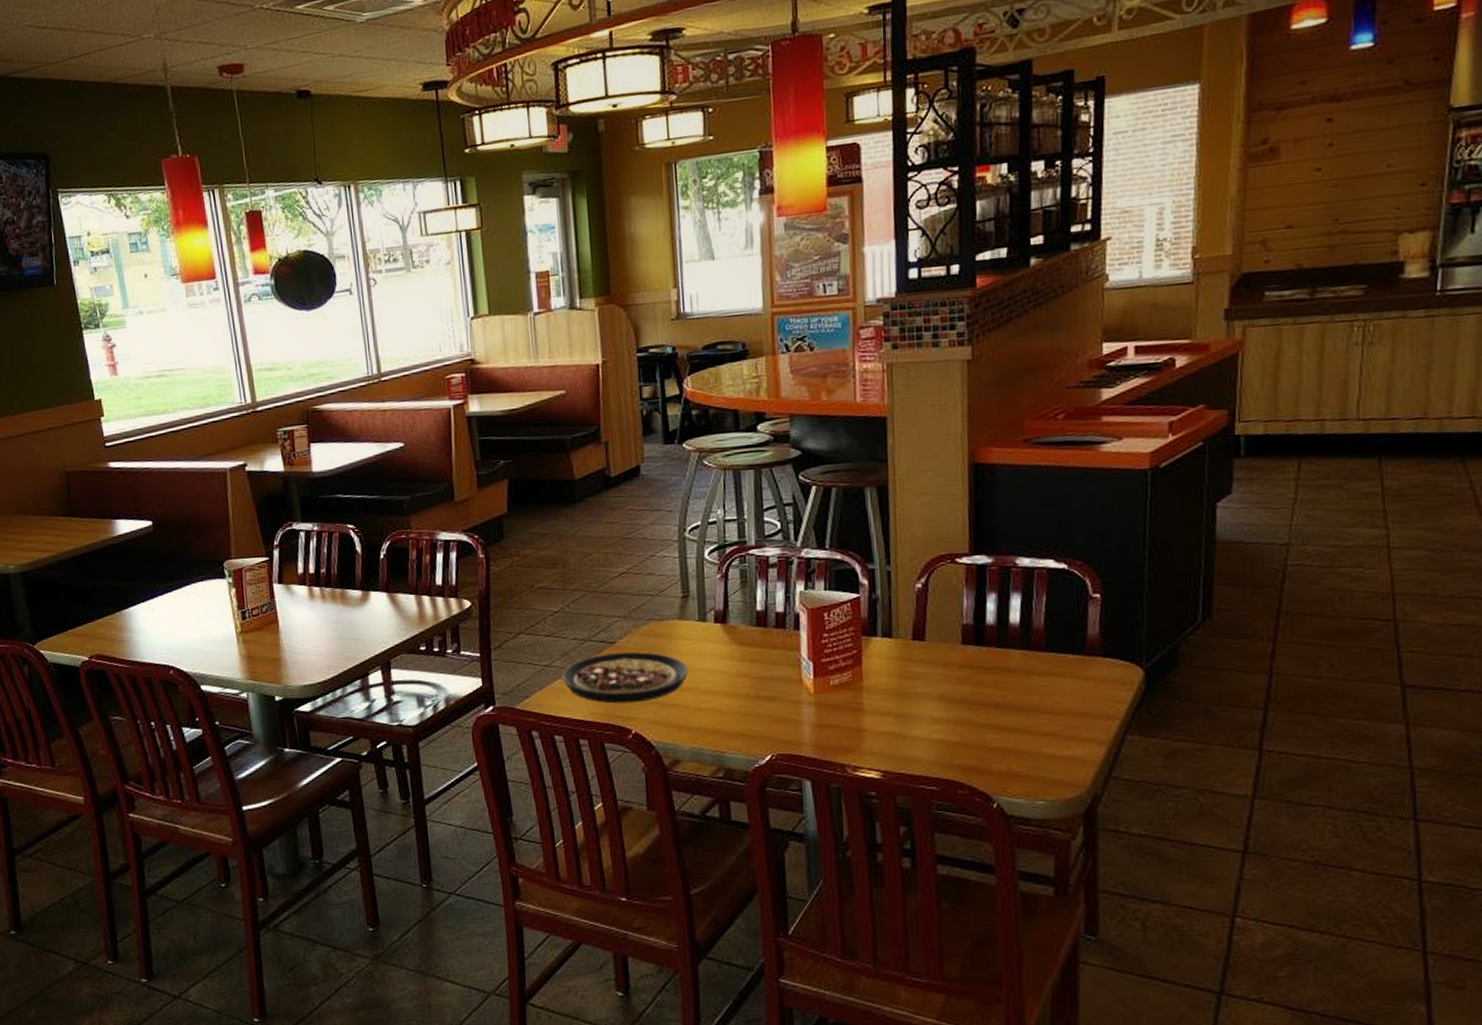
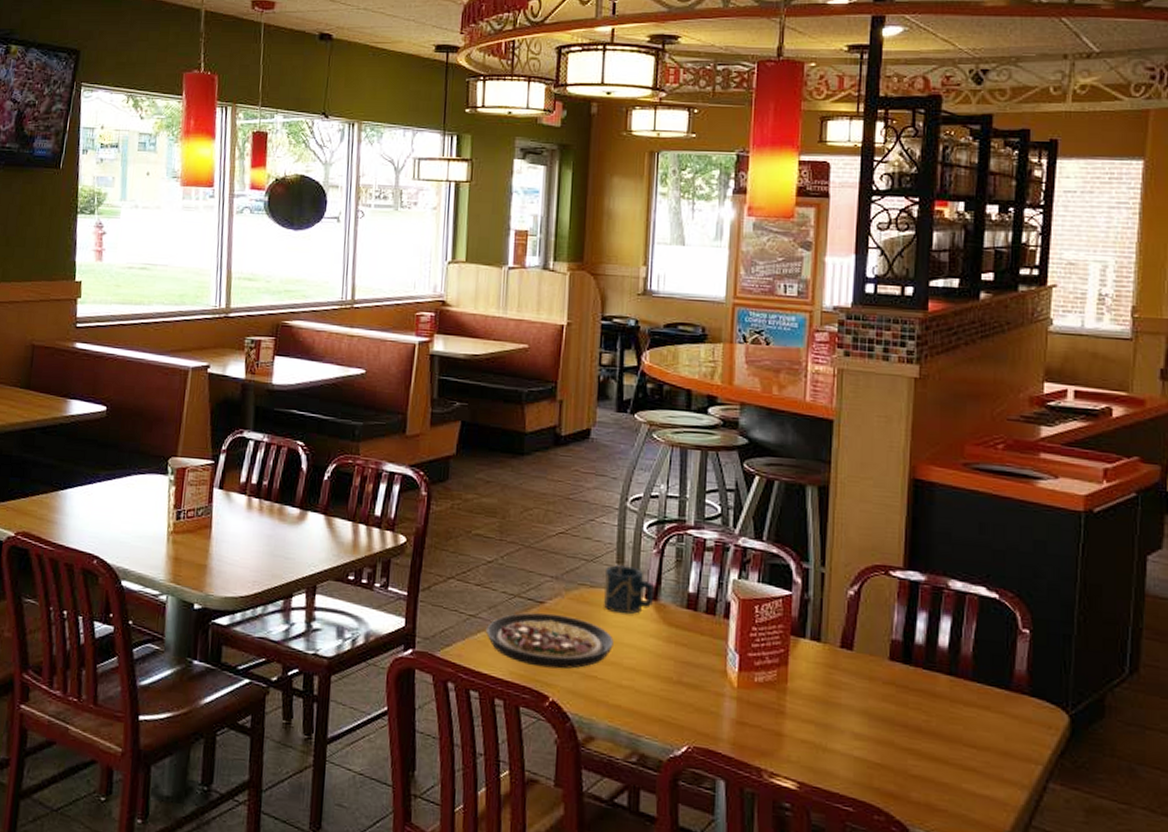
cup: none [672,593,723,641] -> present [604,564,655,614]

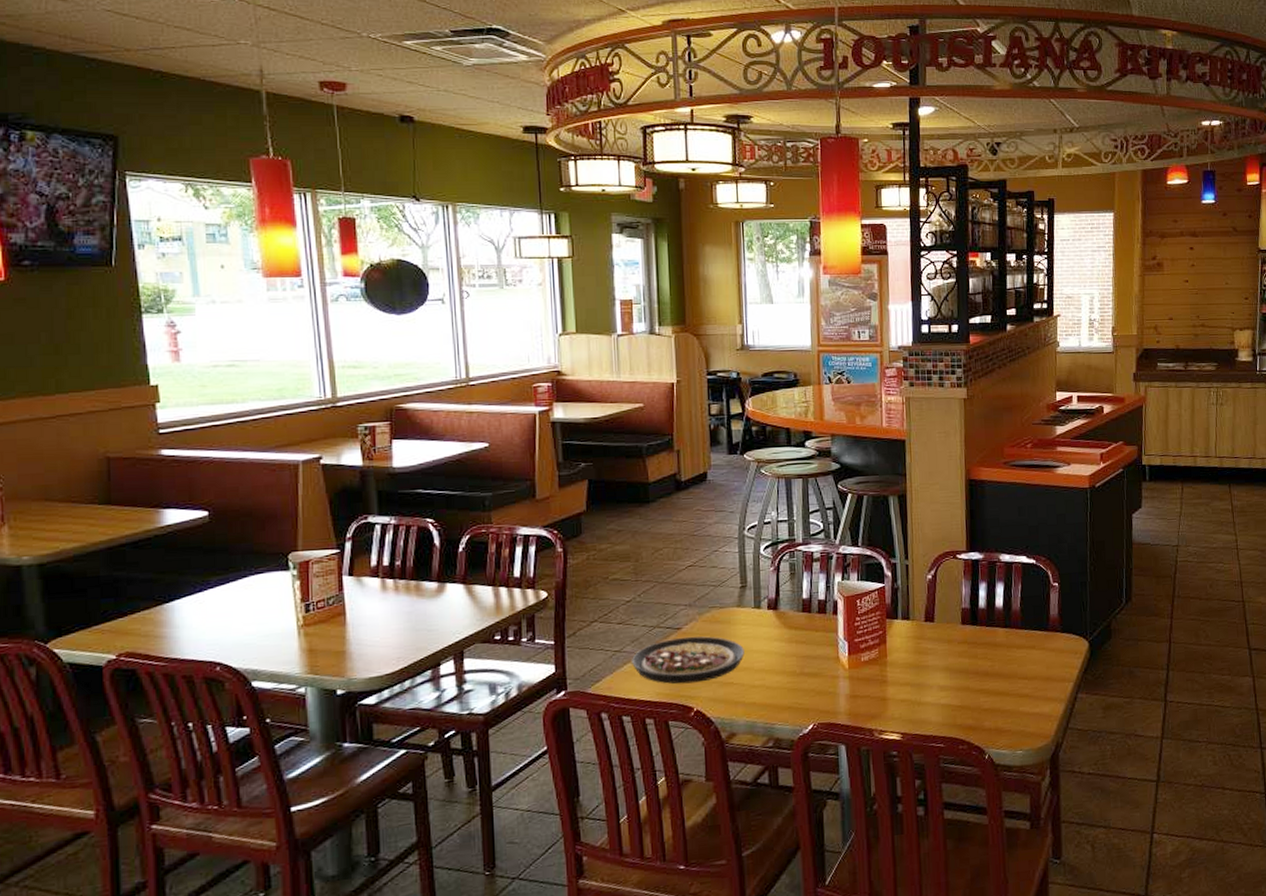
cup: present [604,564,655,614] -> none [732,584,775,626]

